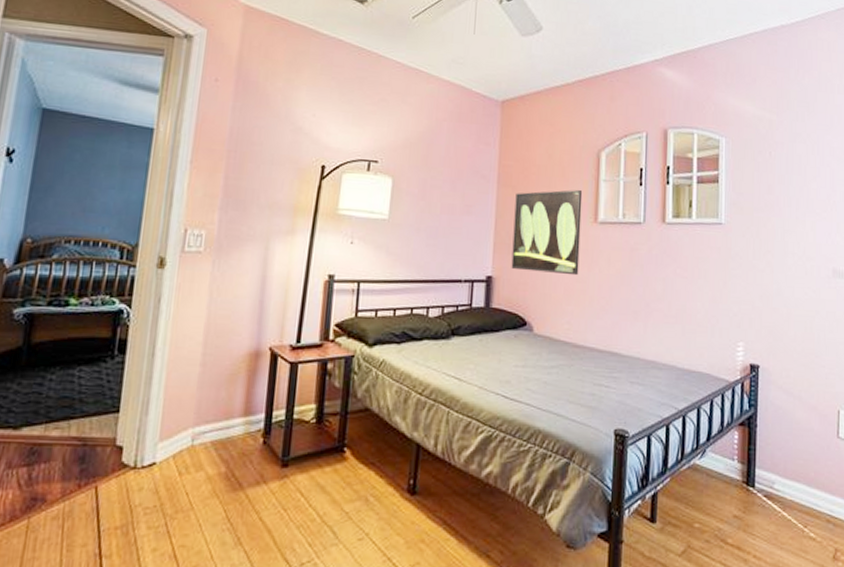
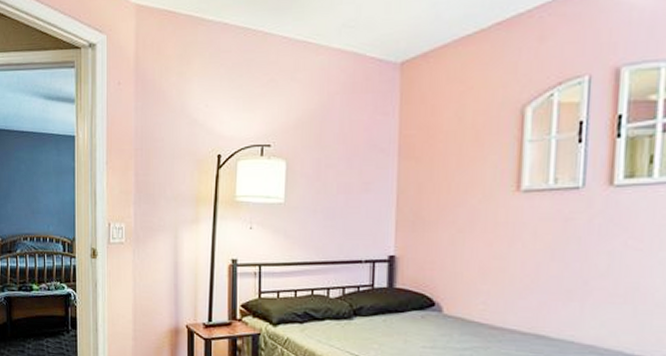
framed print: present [511,190,583,276] -> none [416,156,502,252]

